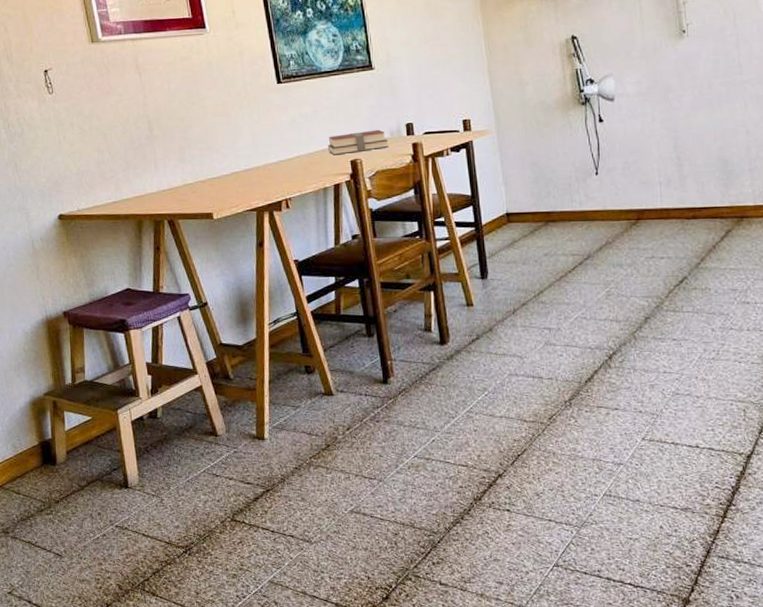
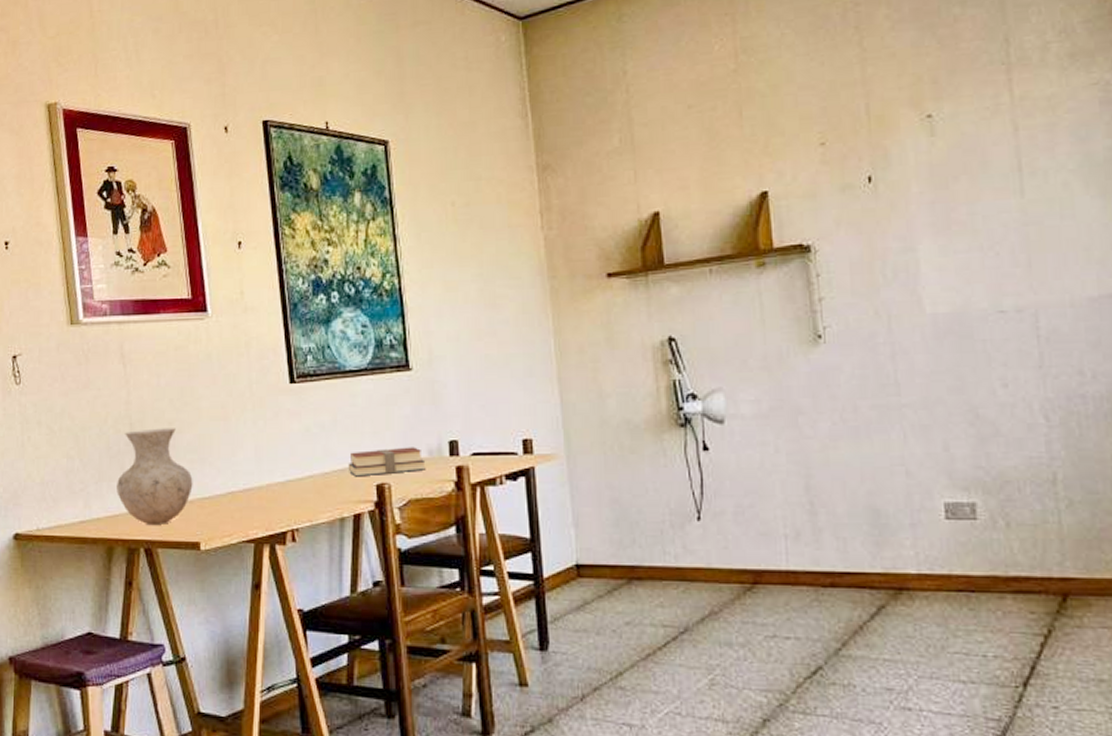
vase: none [141,123,204,202] -> present [117,428,193,526]

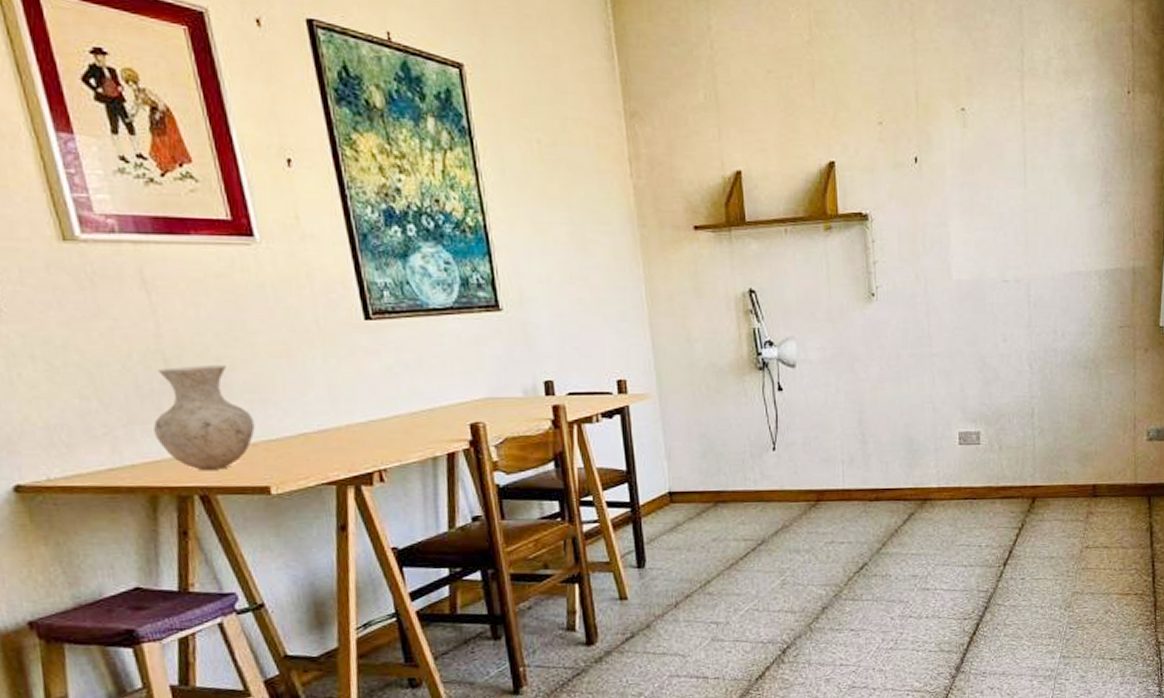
books: present [348,447,426,477] -> none [437,386,522,416]

